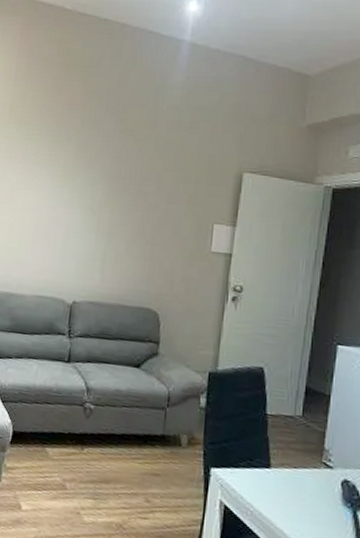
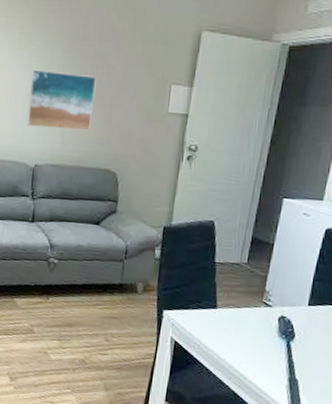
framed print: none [65,206,138,268] -> present [26,69,97,131]

